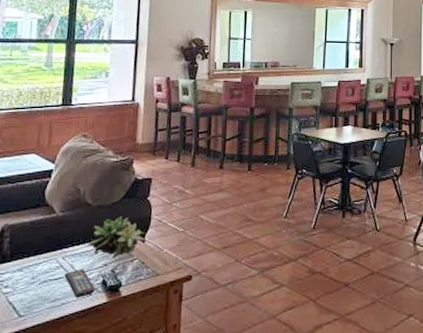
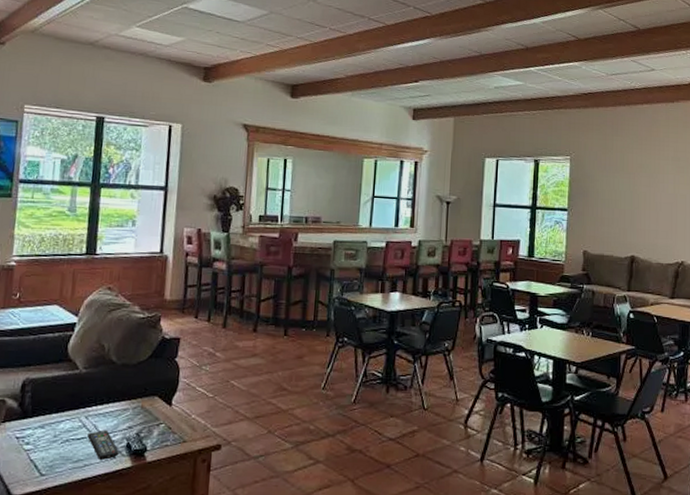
succulent plant: present [85,216,147,258] -> none [109,377,174,421]

